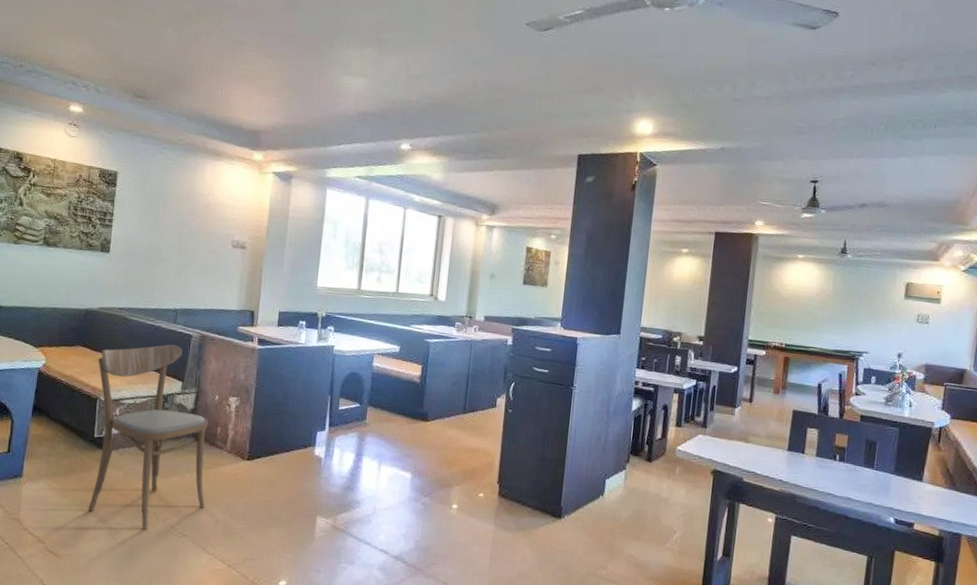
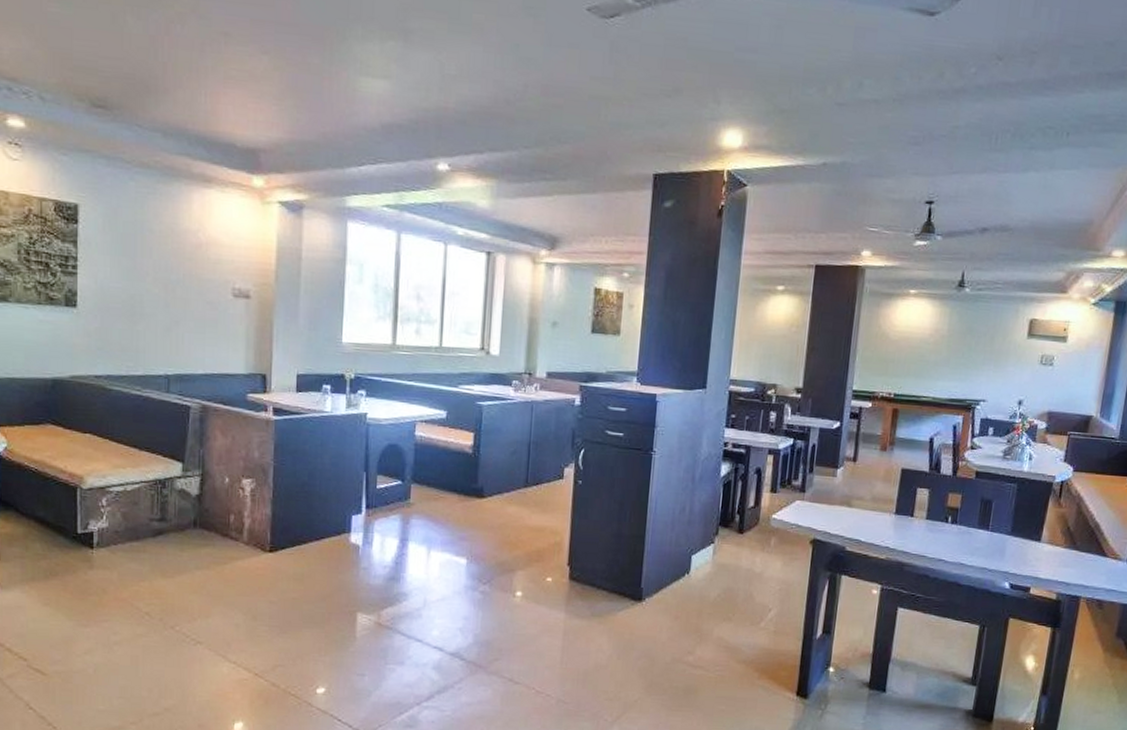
dining chair: present [88,344,208,531] -> none [74,417,222,640]

